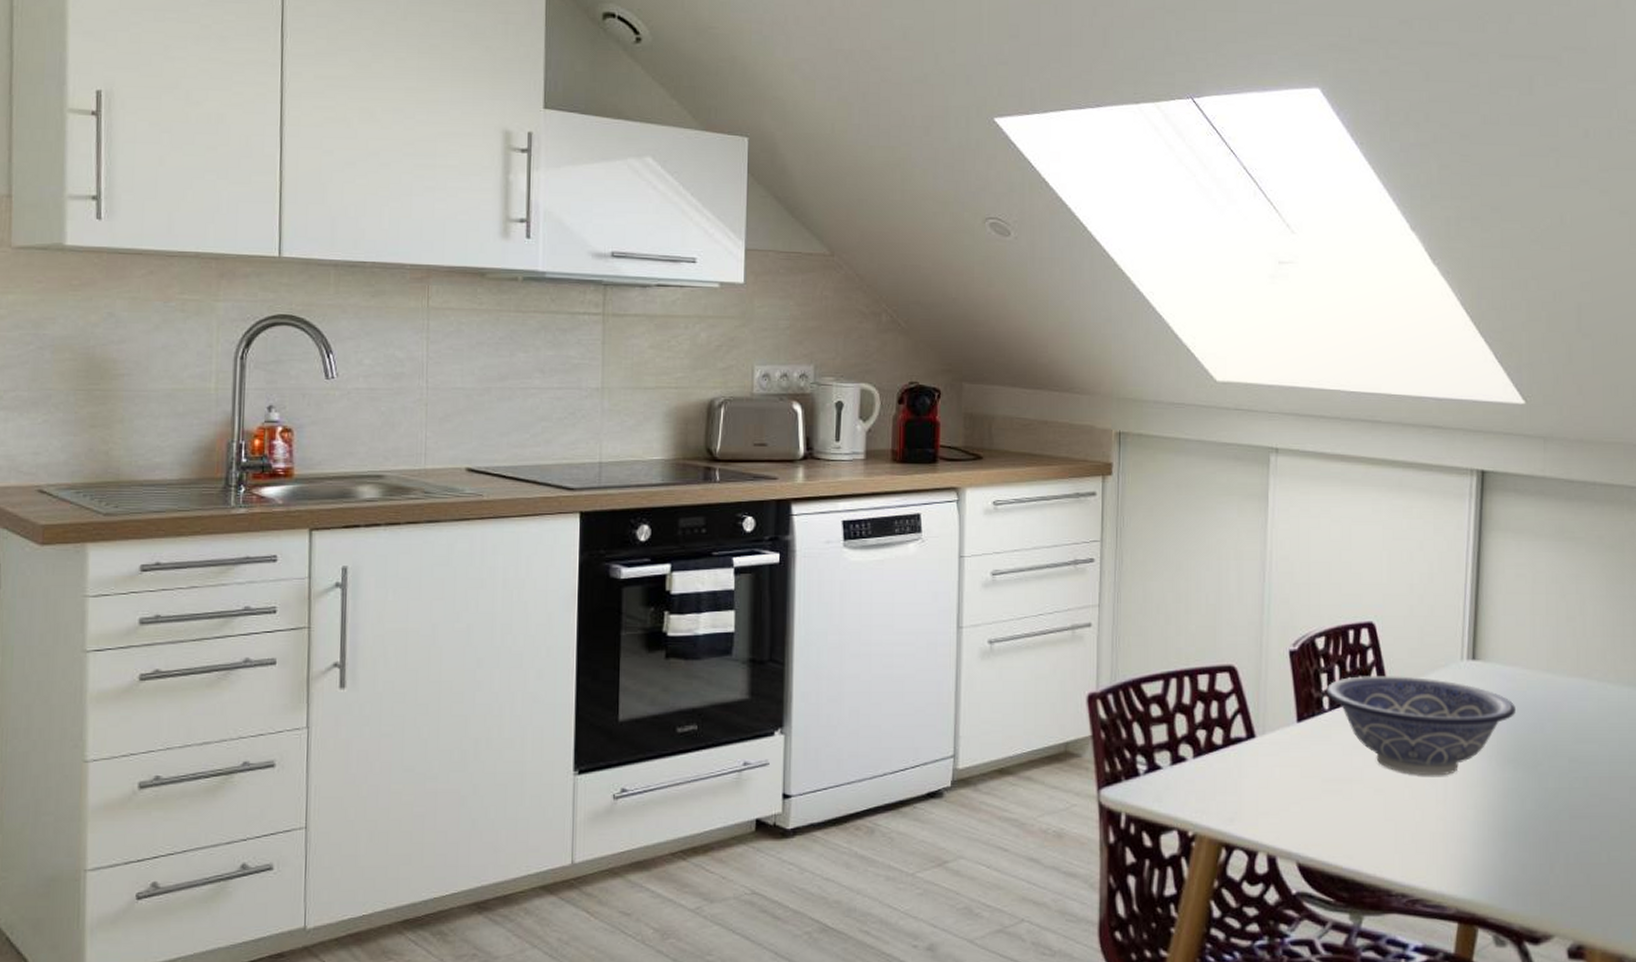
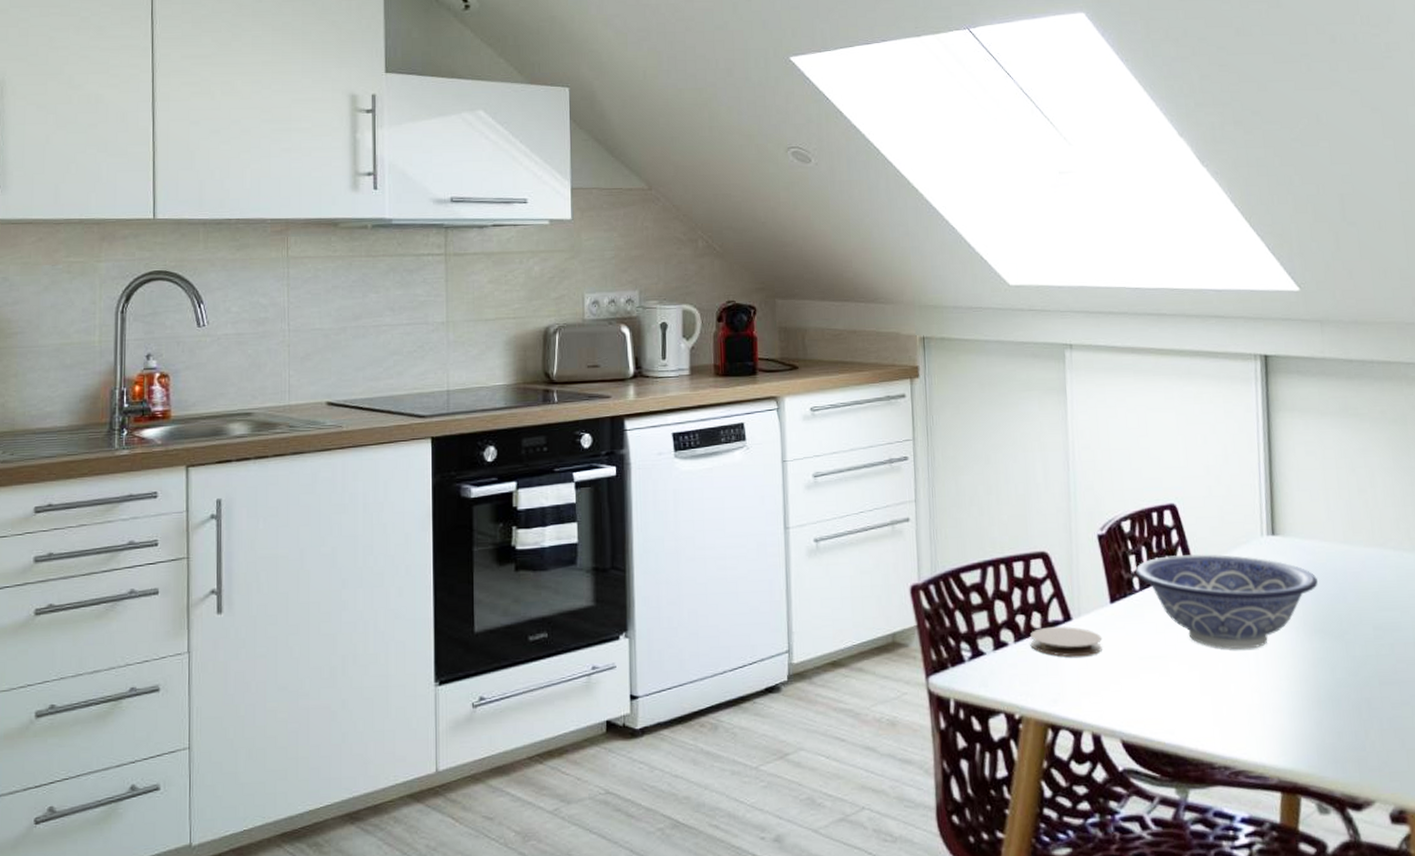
coaster: none [1210,743,1286,776] -> present [1030,626,1103,657]

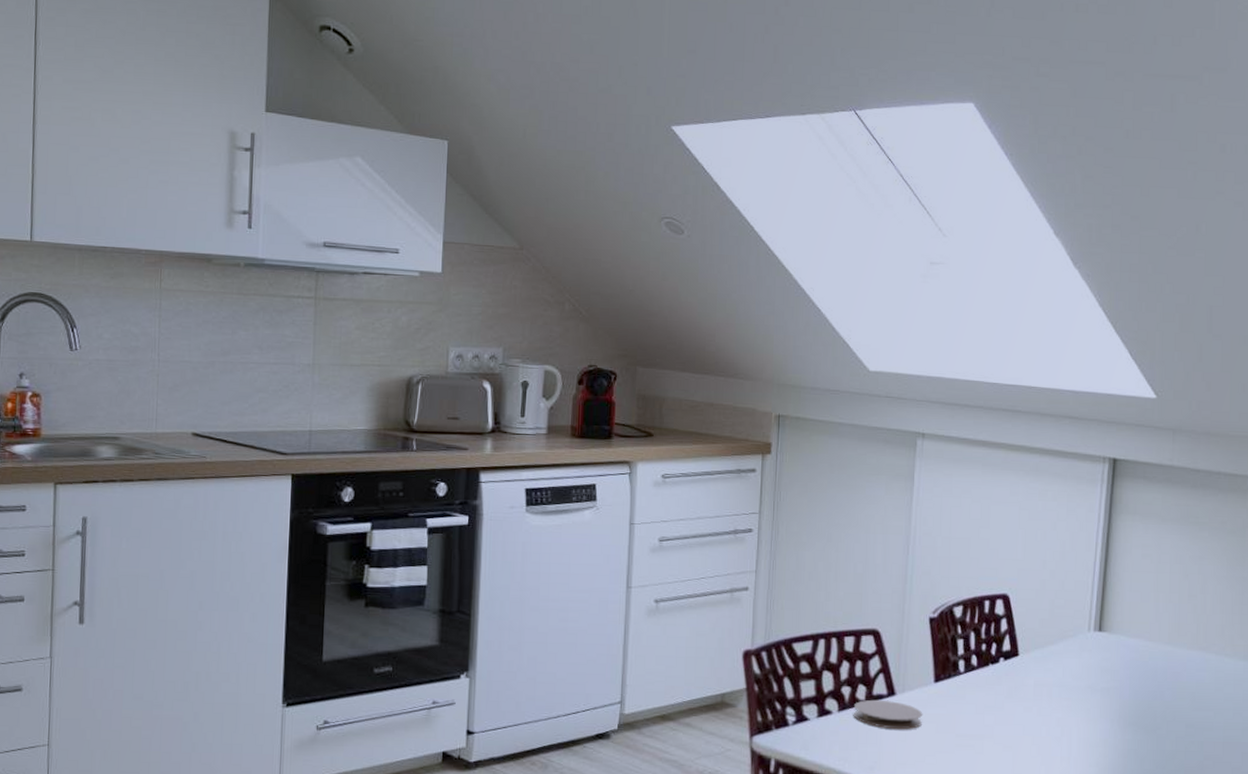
decorative bowl: present [1135,553,1318,650] -> none [962,642,1138,736]

